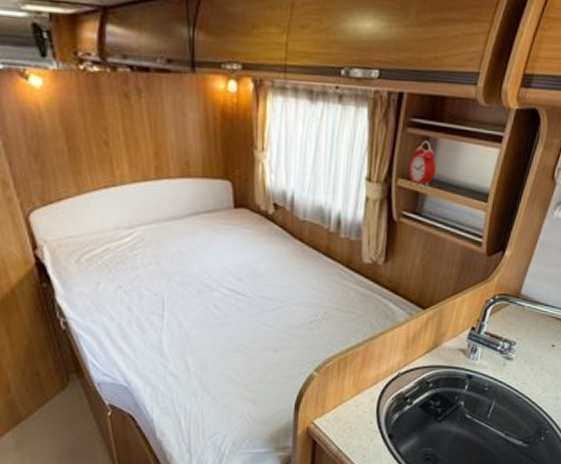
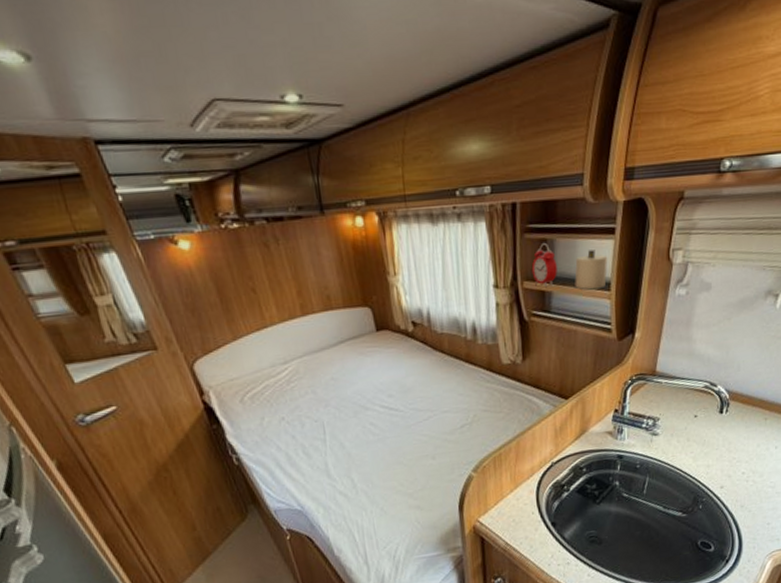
candle: none [451,156,491,199] -> present [575,250,608,290]

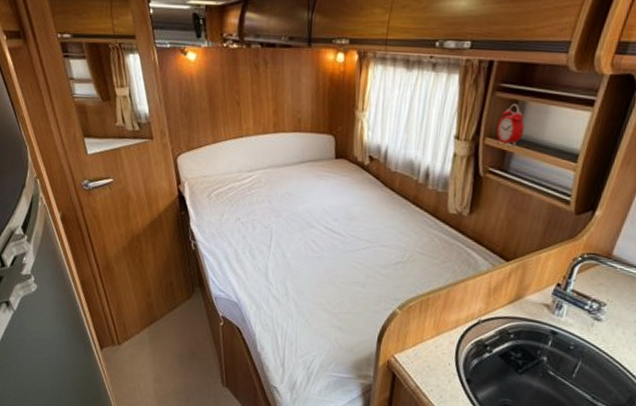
candle: present [575,250,608,290] -> none [539,118,581,159]

